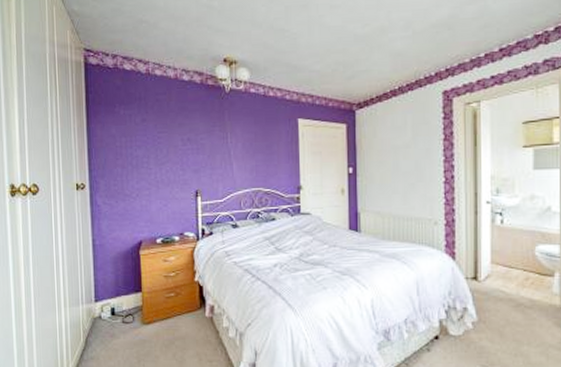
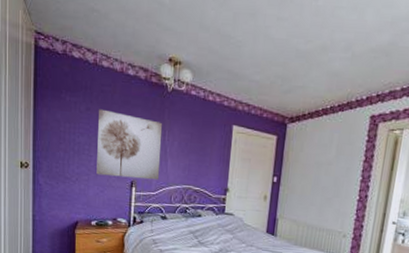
wall art: none [155,118,226,188] -> present [96,109,163,180]

